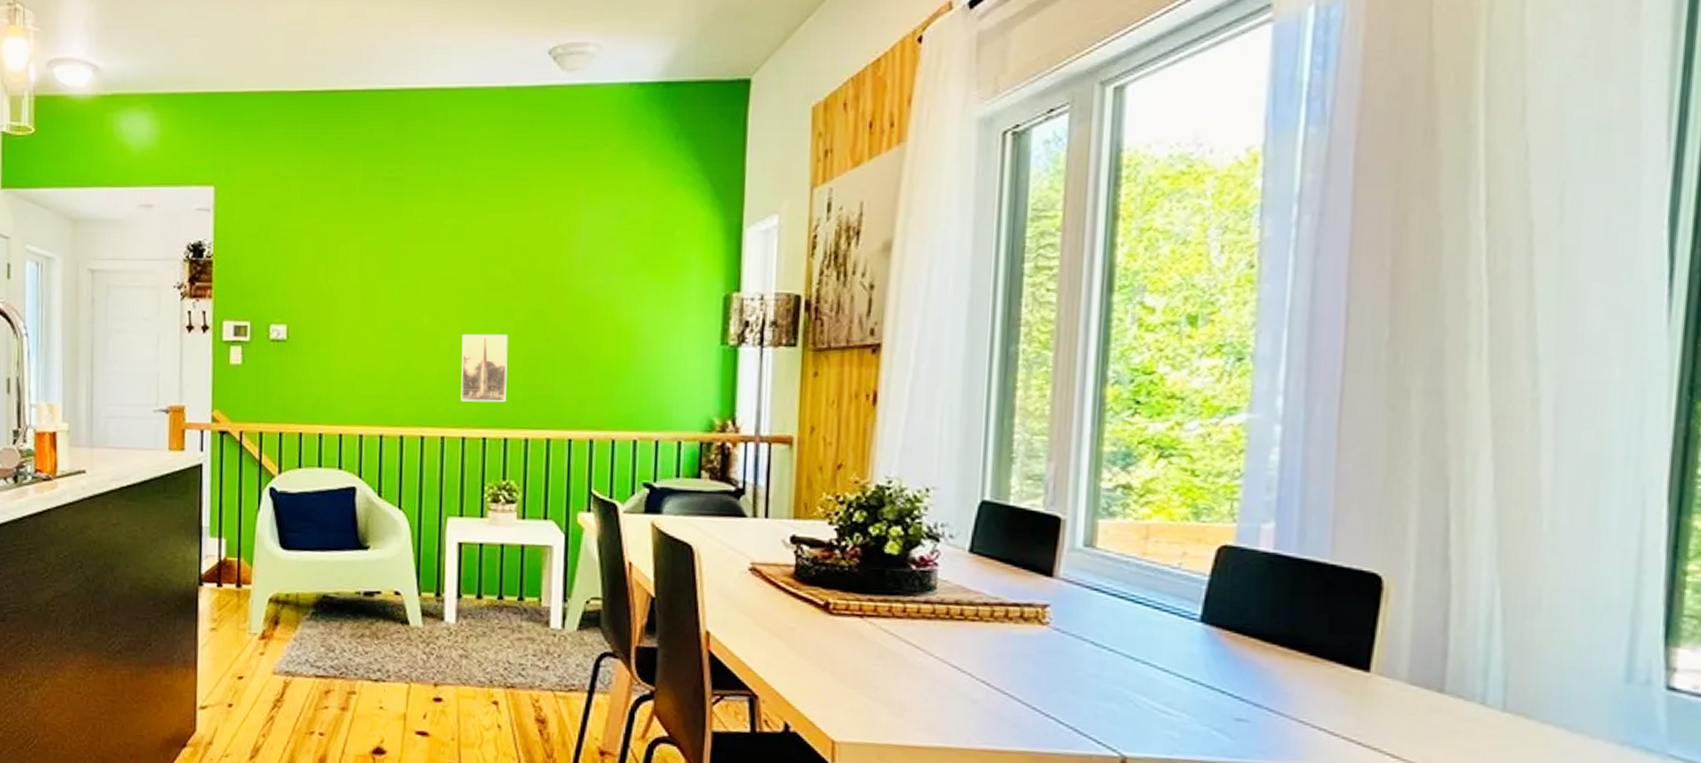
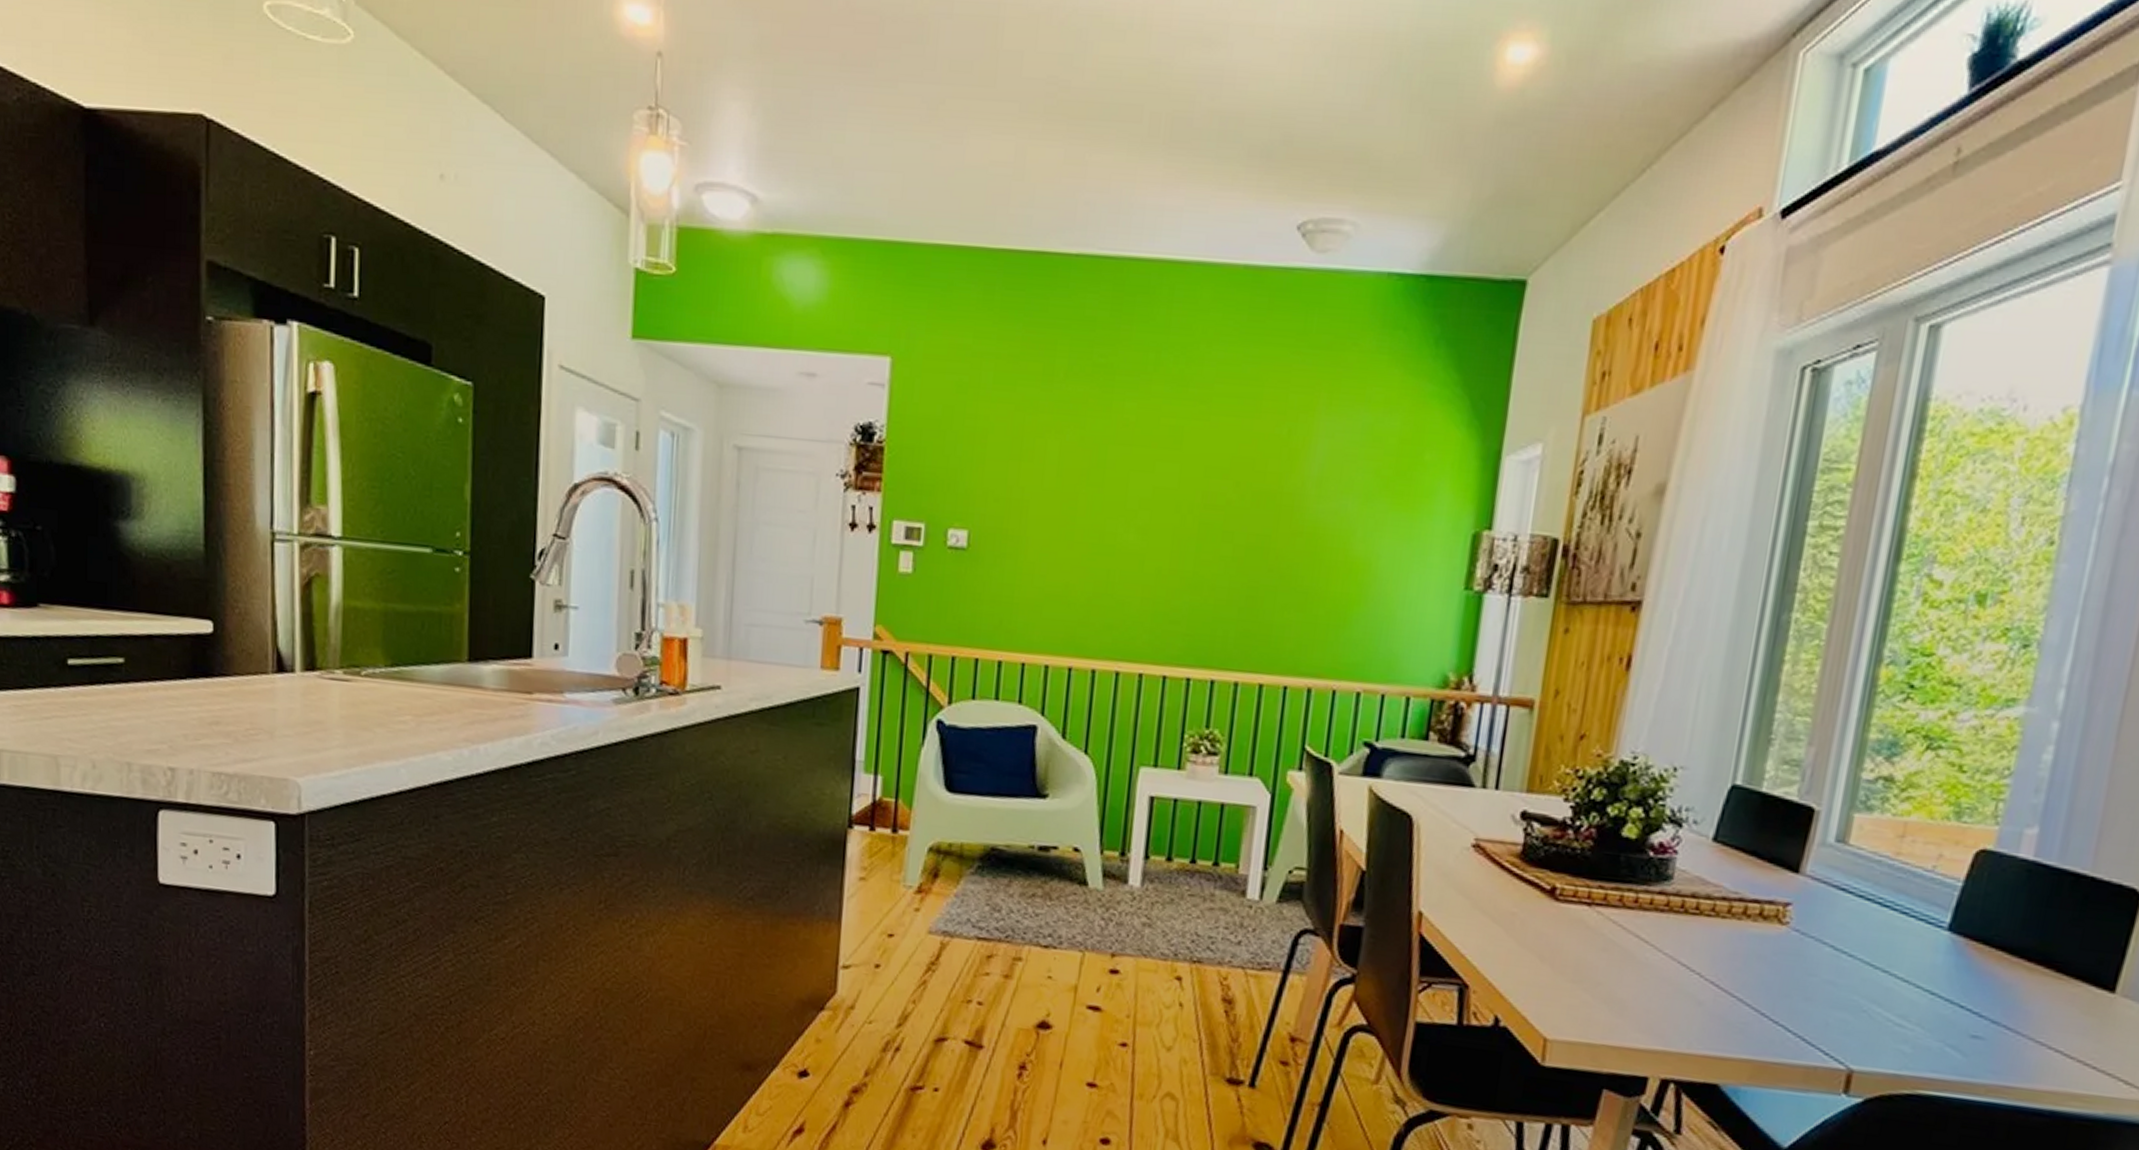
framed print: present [460,334,508,403] -> none [1164,557,1225,638]

